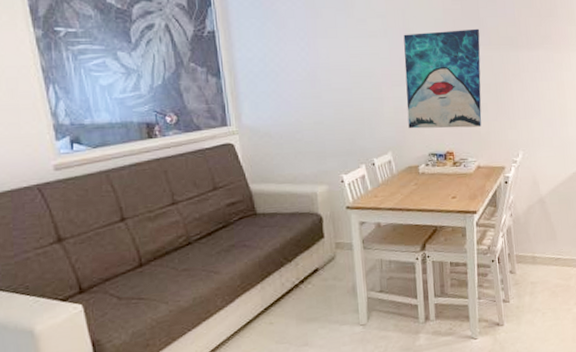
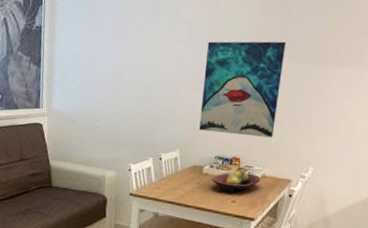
fruit bowl: none [428,163,476,190] -> present [211,169,261,193]

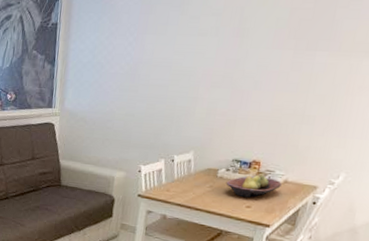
wall art: present [199,41,287,138] -> none [217,31,331,140]

